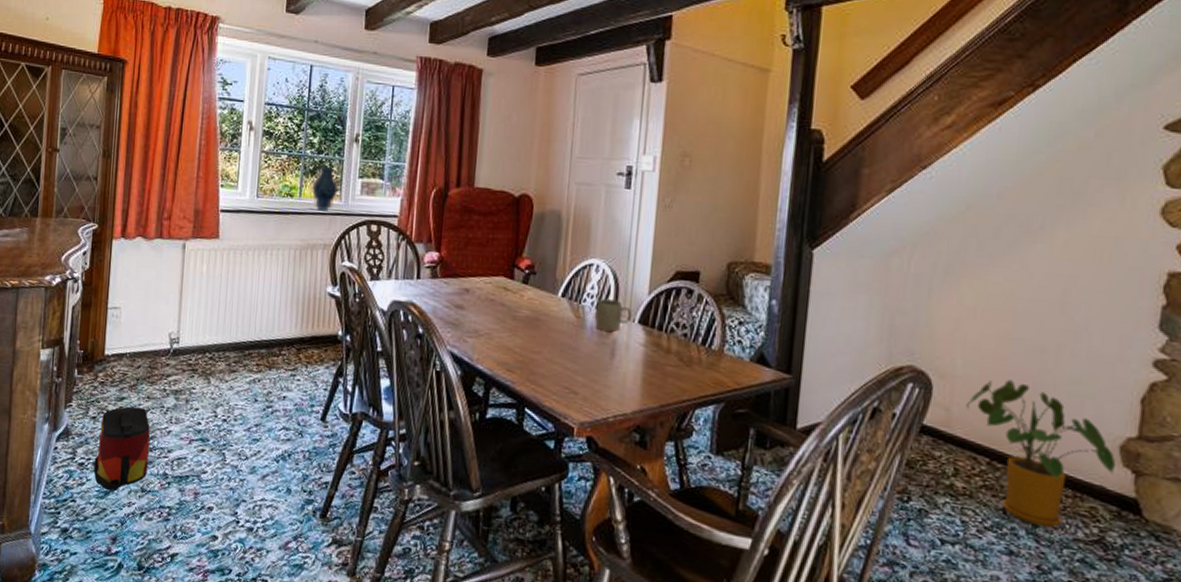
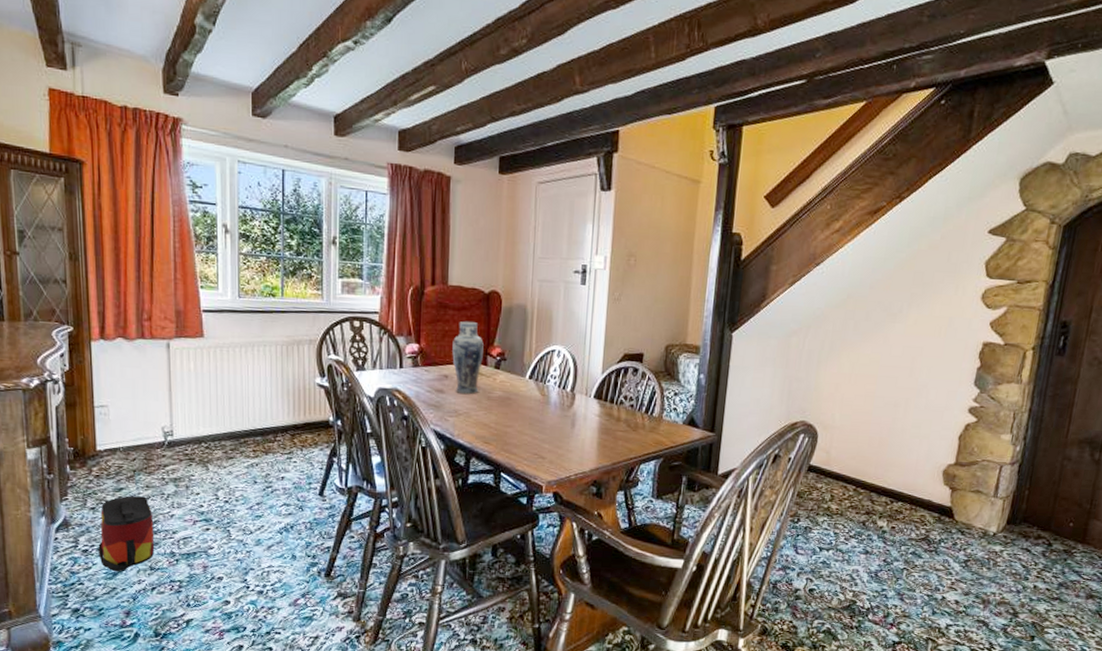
vase: present [312,165,338,212] -> none [294,266,319,310]
vase: none [475,228,511,313] -> present [452,321,484,395]
mug: present [595,299,632,332] -> none [558,379,589,406]
house plant: present [965,379,1117,528] -> none [840,427,940,532]

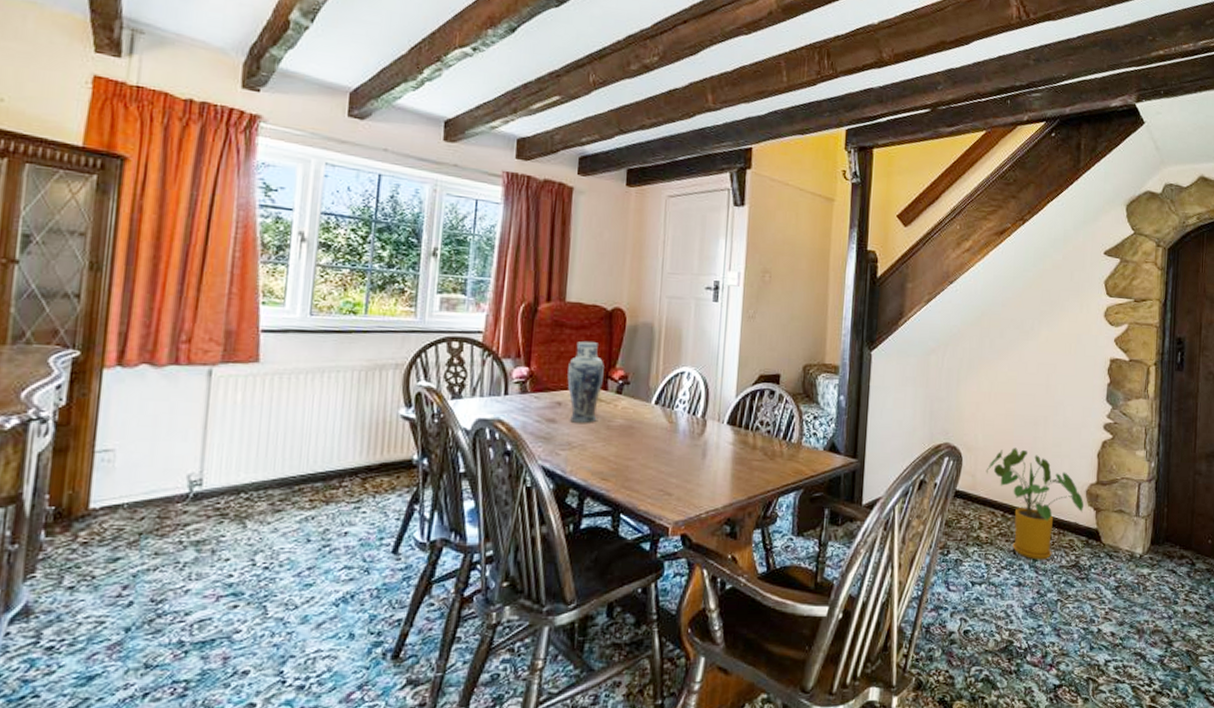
bag: present [98,495,155,572] -> none [69,567,159,675]
house plant: none [840,427,940,532] -> present [986,447,1084,560]

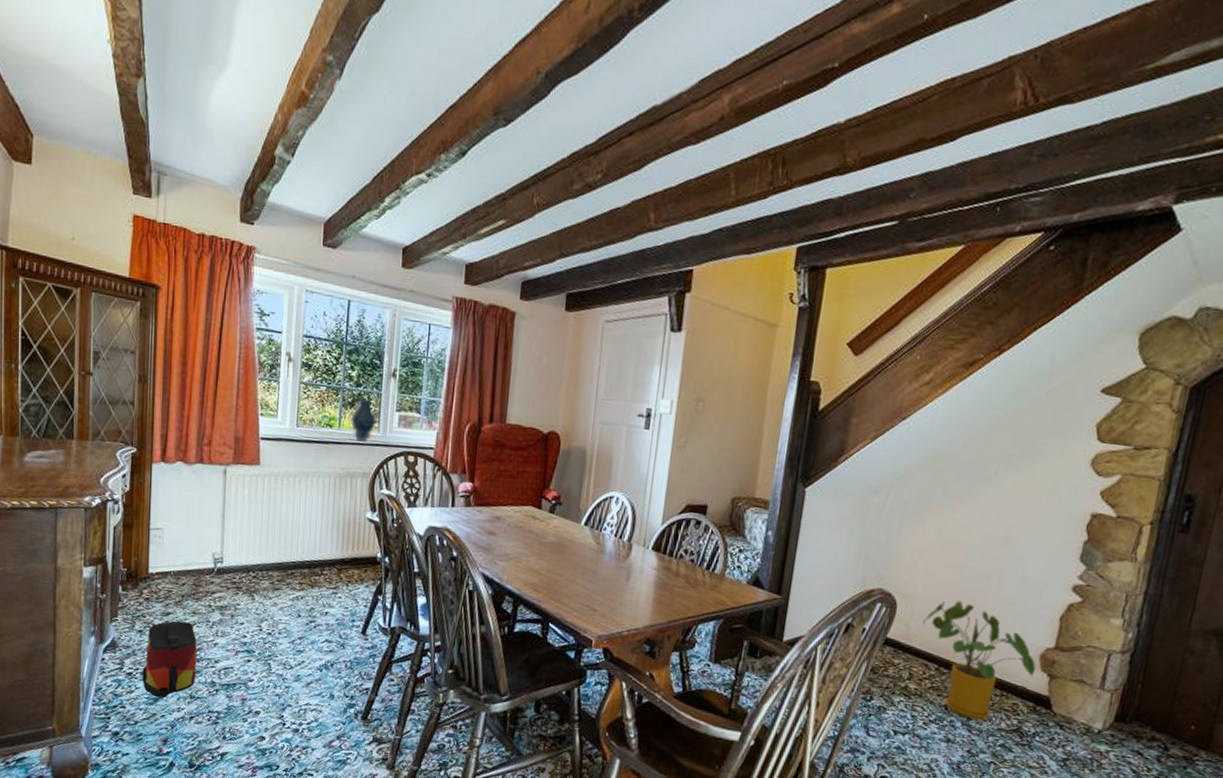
bag: none [69,567,159,675] -> present [142,620,197,698]
vase: none [381,280,412,329] -> present [351,398,376,442]
vase: present [567,341,604,424] -> none [506,462,539,538]

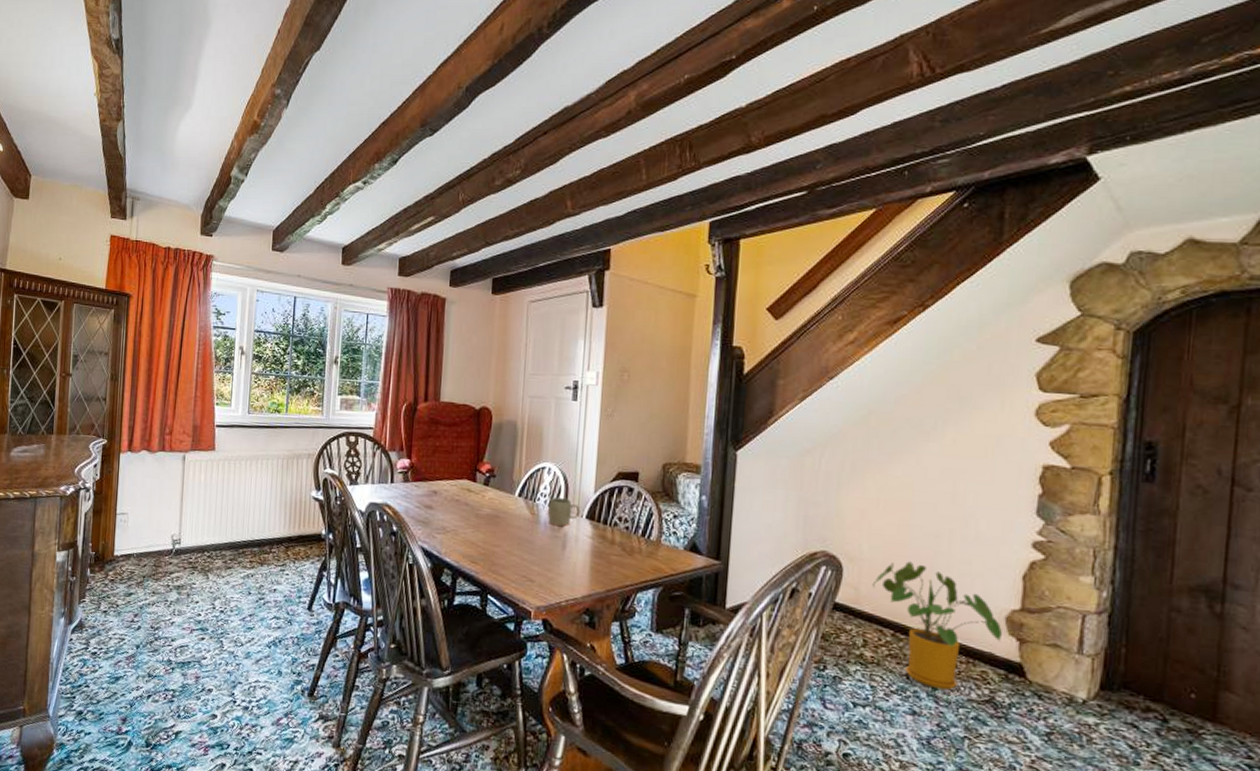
bag: present [142,620,197,698] -> none [105,601,156,677]
vase: present [351,398,376,442] -> none [297,384,320,425]
mug: none [613,527,647,557] -> present [548,497,581,526]

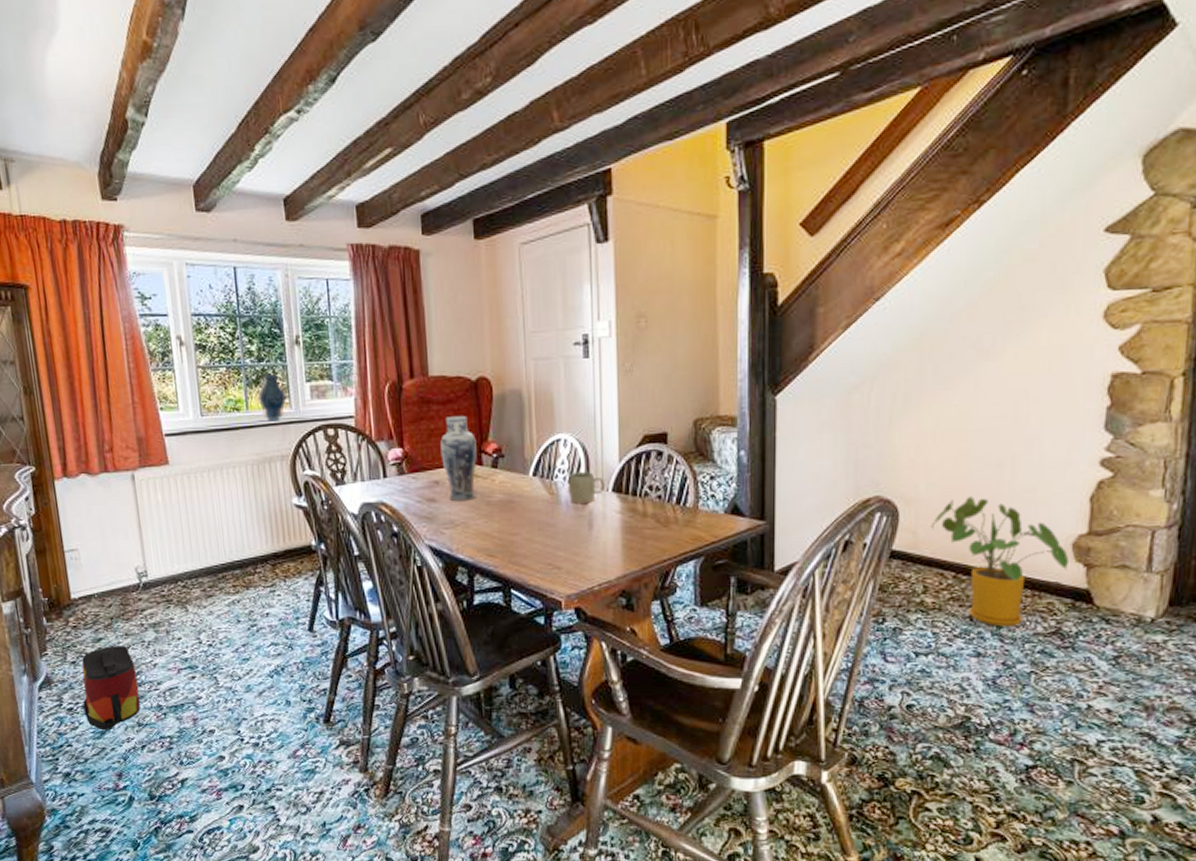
bag: none [105,601,156,677] -> present [81,646,141,731]
vase: none [297,384,320,425] -> present [258,373,286,422]
vase: none [442,437,473,511] -> present [440,416,477,502]

